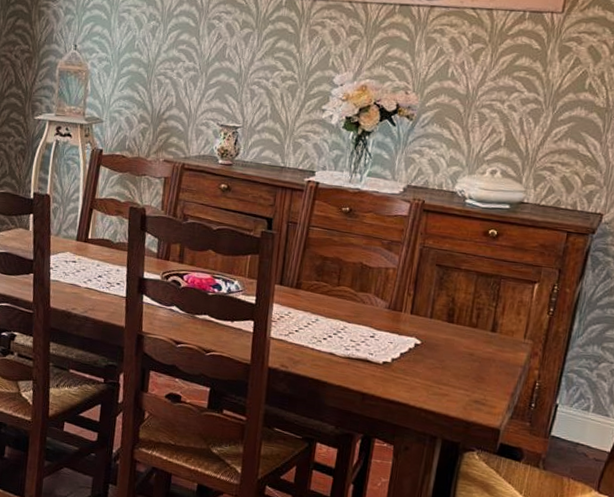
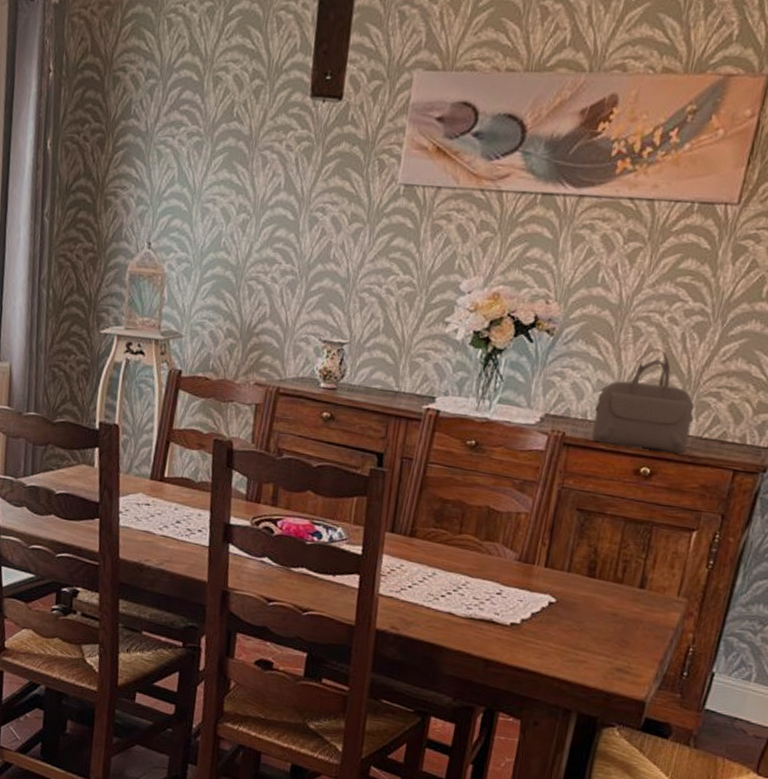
handbag: none [447,131,532,218] -> present [592,349,695,454]

